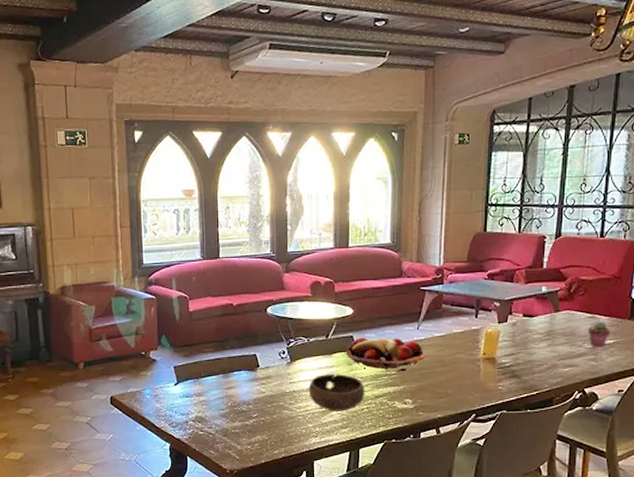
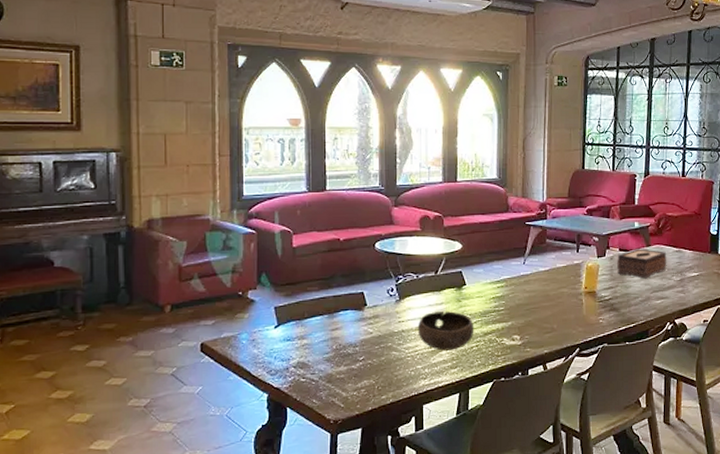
fruit basket: present [346,337,426,372] -> none [455,273,532,308]
tissue box: none [520,313,578,346] -> present [617,248,667,279]
potted succulent: present [587,321,611,347] -> none [675,255,695,280]

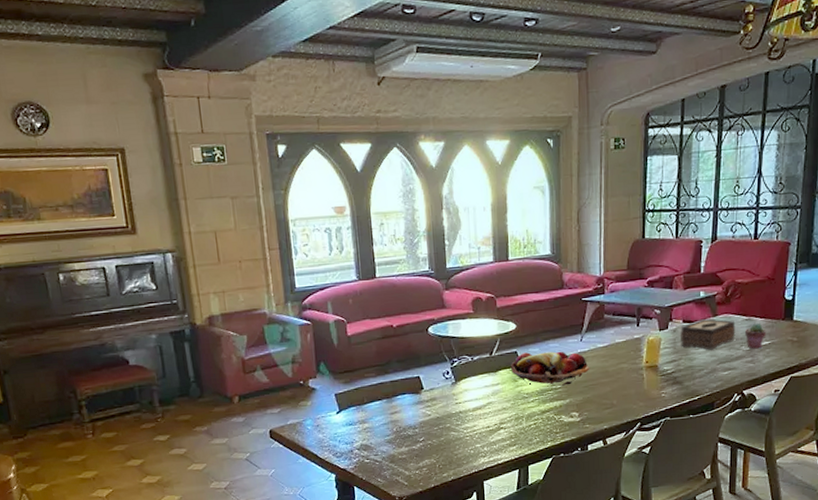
bowl: present [417,311,474,351] -> none [474,391,532,430]
fruit basket: none [455,273,532,308] -> present [511,351,590,386]
potted succulent: none [675,255,695,280] -> present [744,323,767,349]

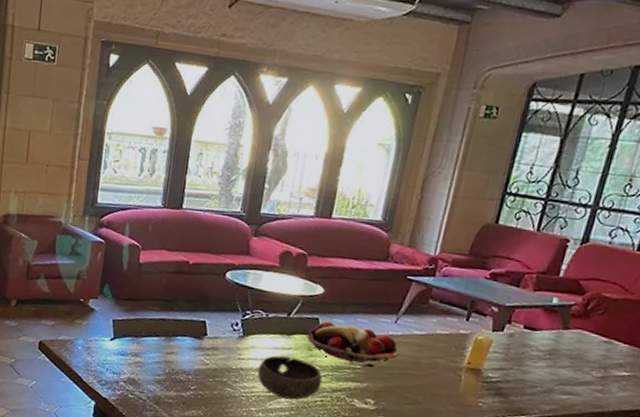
bowl: none [474,391,532,430] -> present [257,355,323,400]
tissue box: present [681,318,736,350] -> none [515,328,590,368]
potted succulent: present [744,323,767,349] -> none [598,348,629,379]

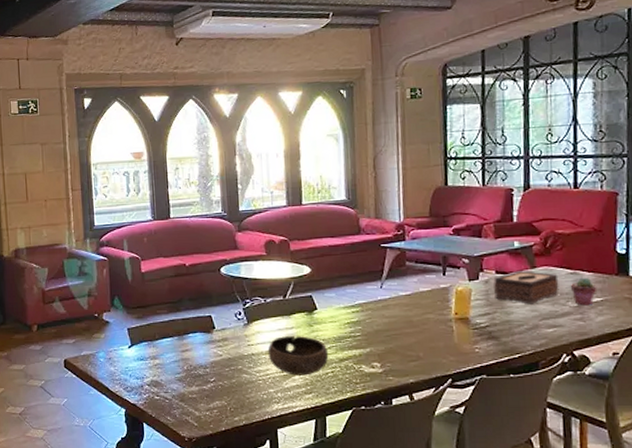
fruit basket: present [308,321,400,368] -> none [306,297,392,333]
tissue box: none [515,328,590,368] -> present [494,270,559,304]
potted succulent: none [598,348,629,379] -> present [570,277,597,306]

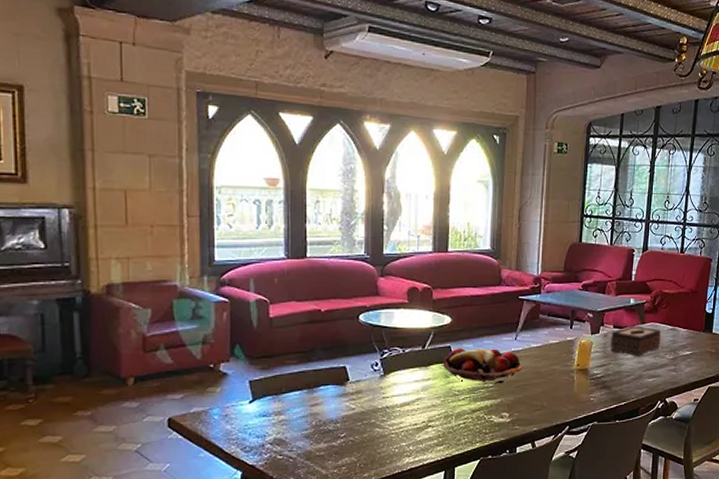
bowl: present [267,336,329,376] -> none [402,387,462,428]
fruit basket: none [306,297,392,333] -> present [443,348,523,384]
potted succulent: present [570,277,597,306] -> none [669,333,689,358]

